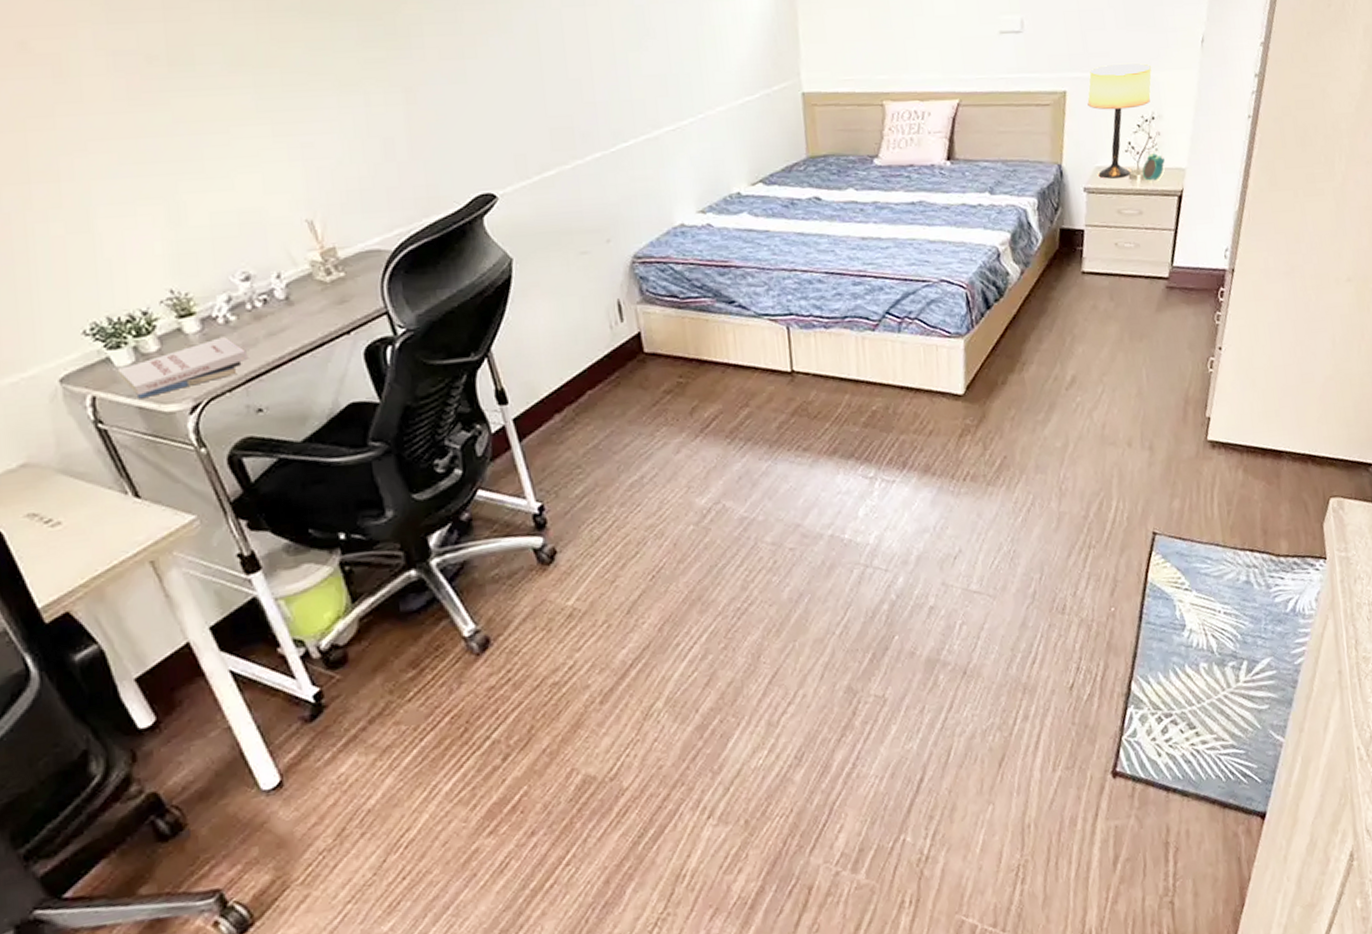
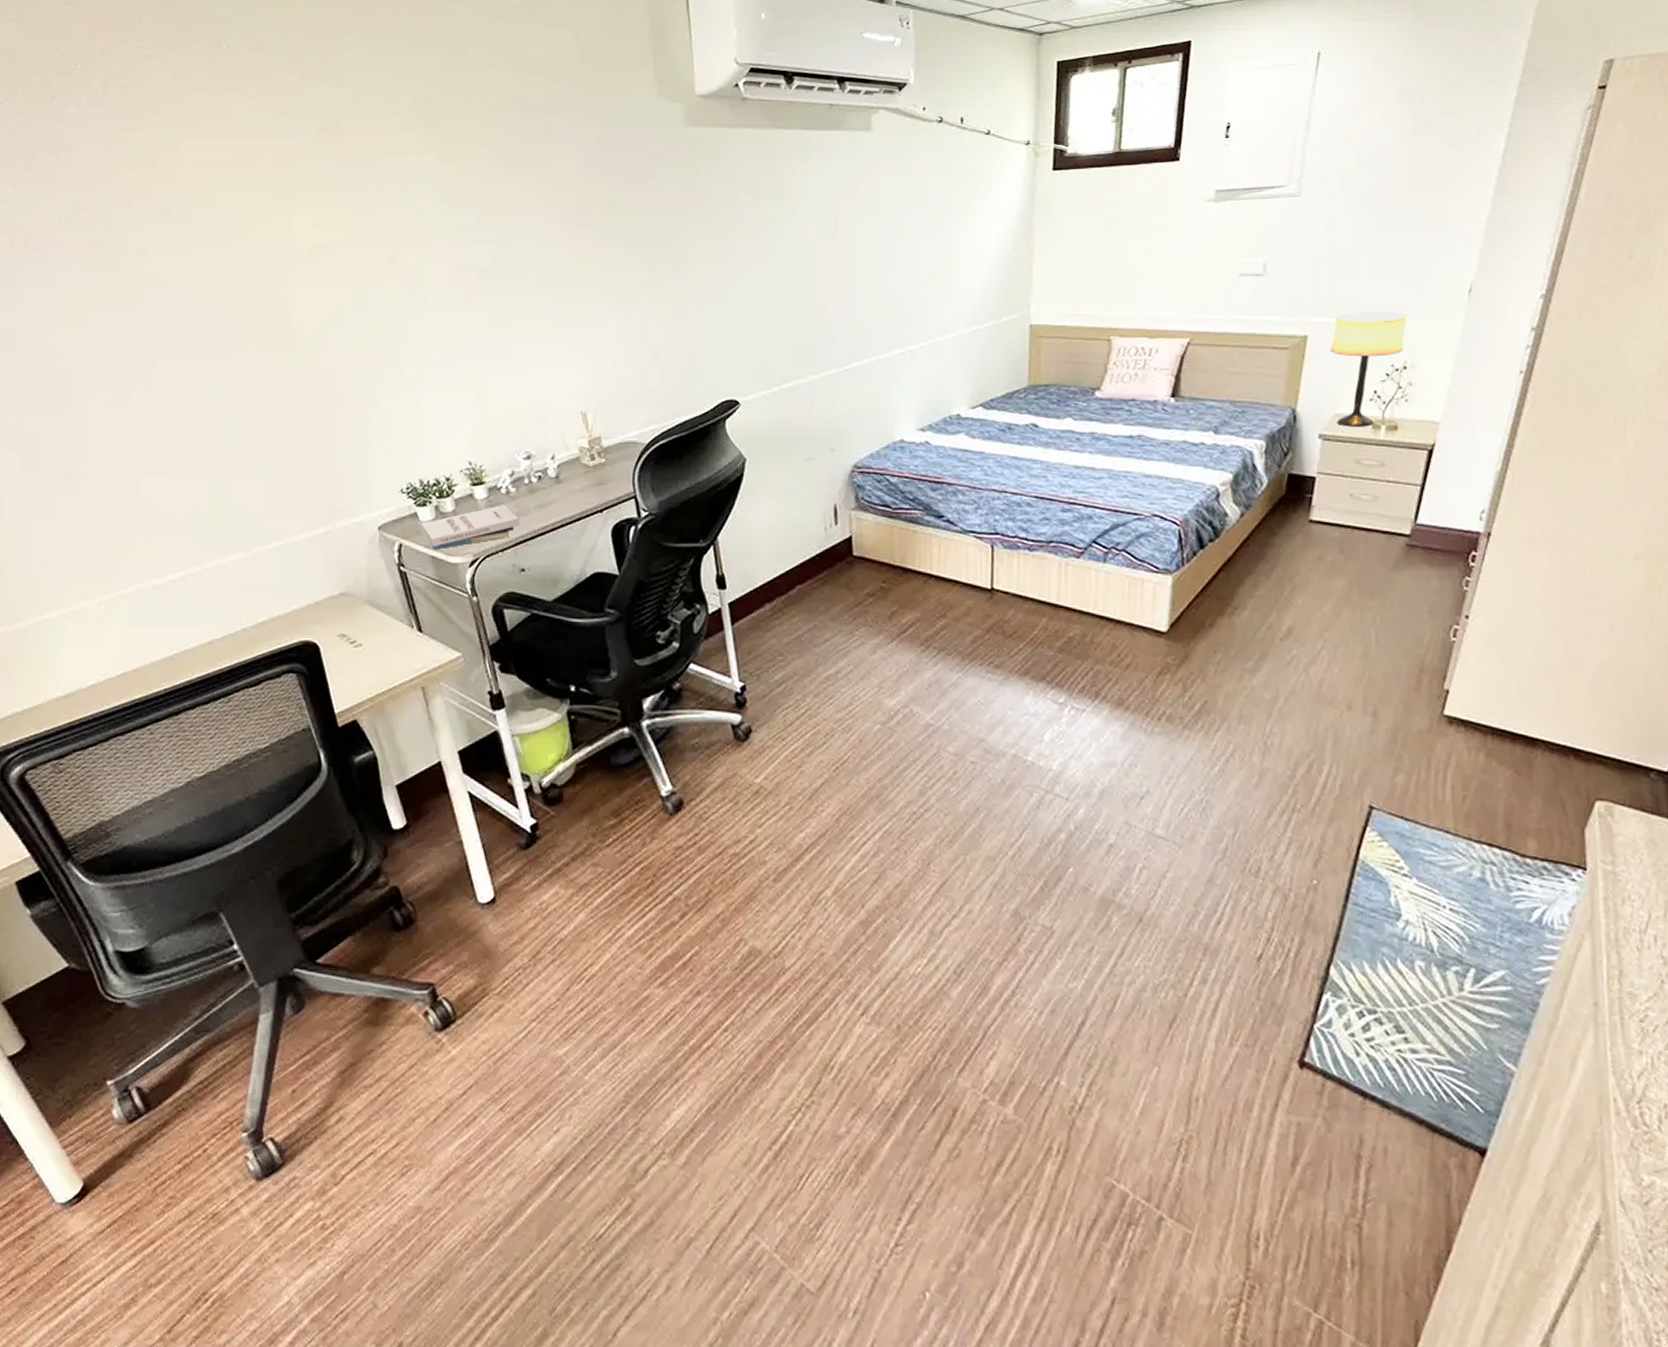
alarm clock: present [1142,149,1165,185] -> none [1387,400,1415,437]

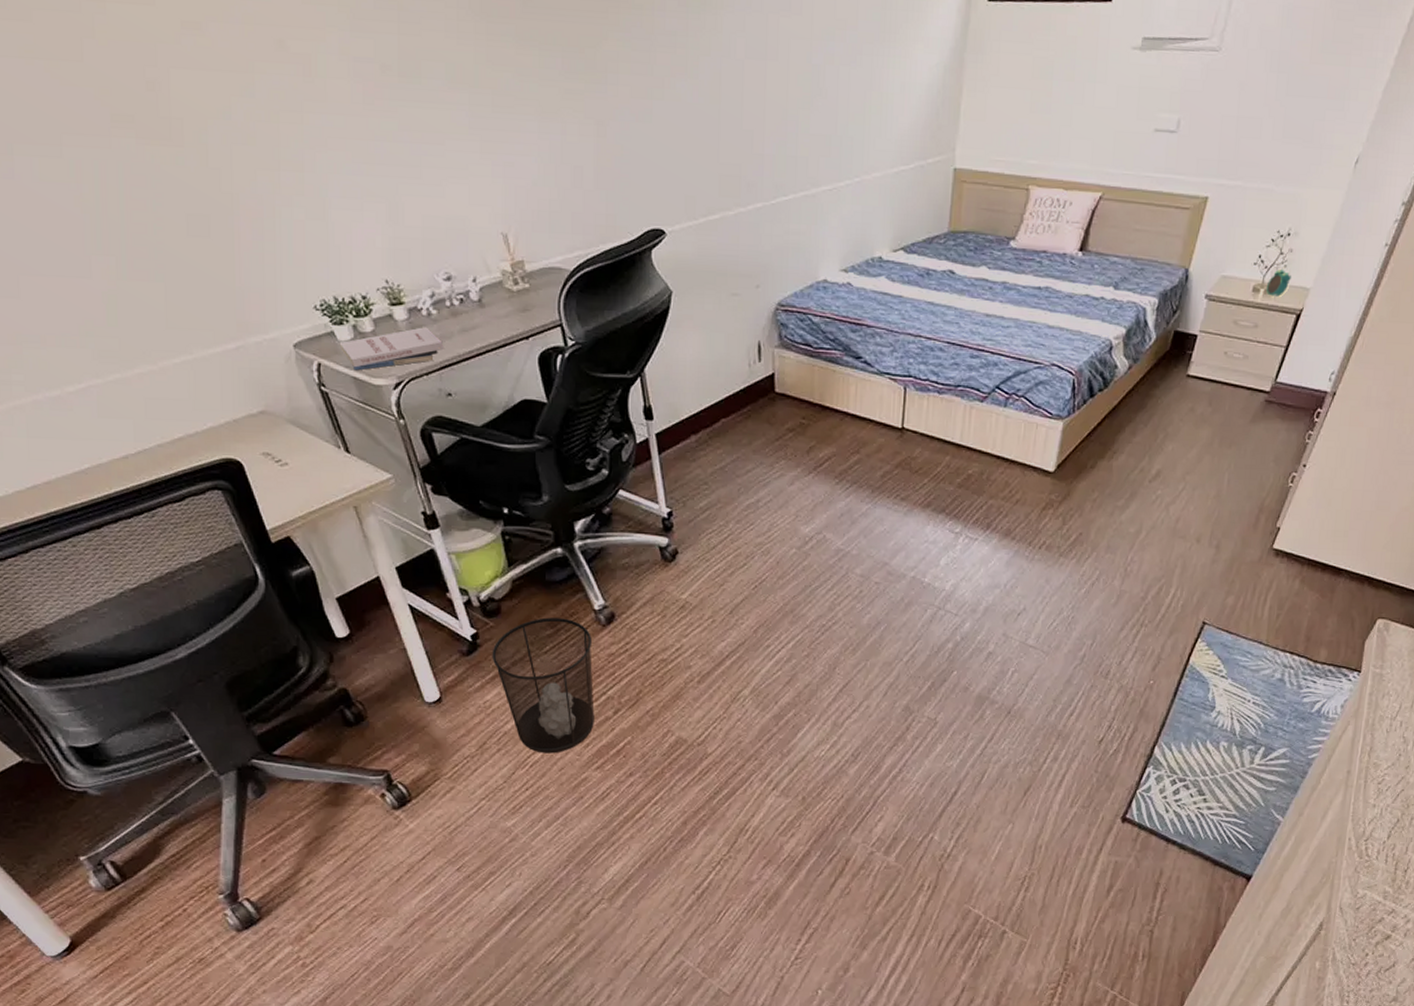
waste bin: none [551,805,659,966] -> present [492,617,594,754]
table lamp: present [1330,310,1408,427] -> none [1222,175,1299,290]
alarm clock: none [1387,400,1415,437] -> present [1265,266,1291,301]

